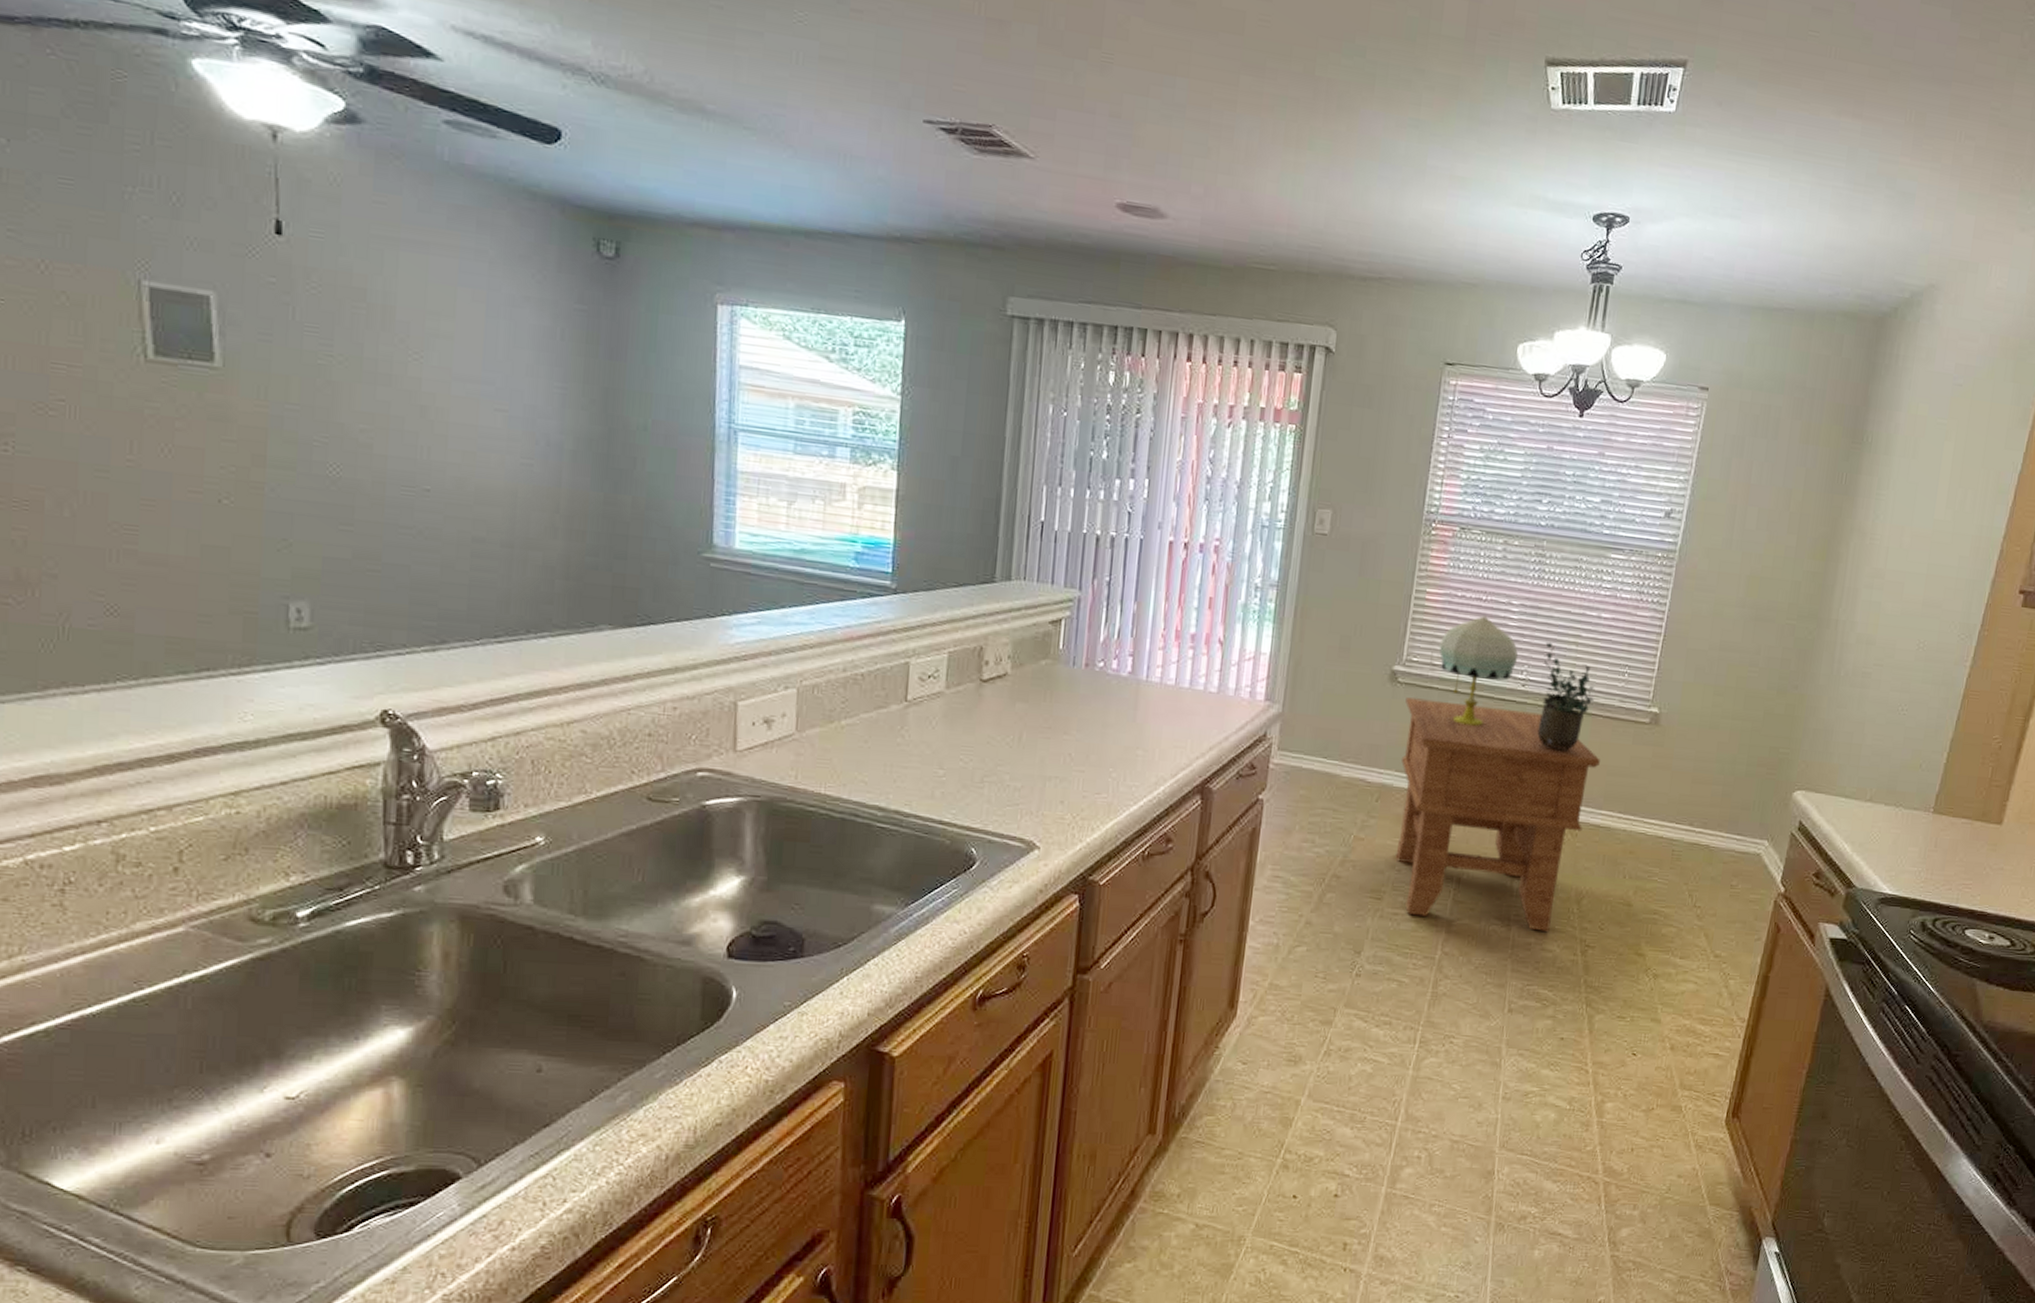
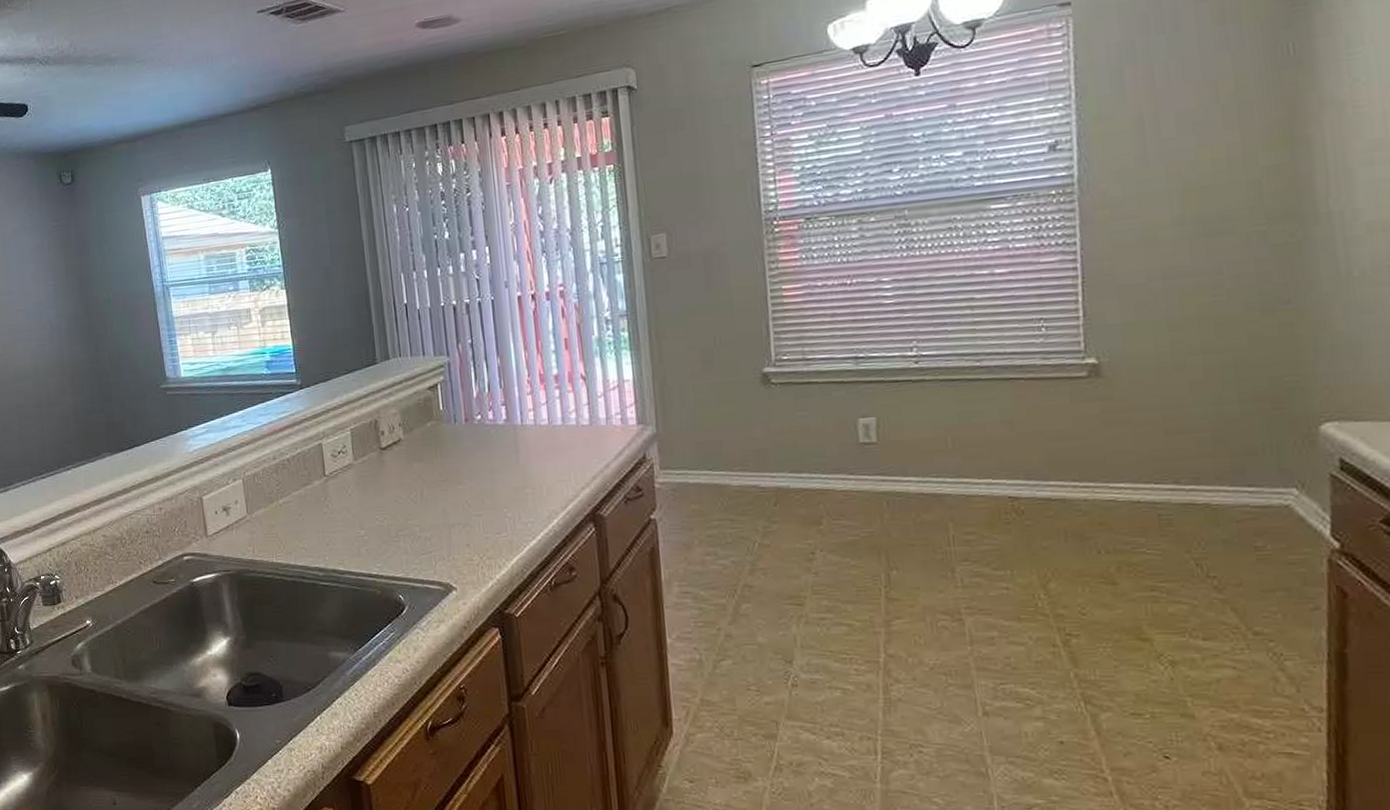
side table: present [1395,696,1600,932] -> none [784,388,1033,623]
table lamp: present [1439,616,1518,726] -> none [808,300,902,414]
potted plant: present [1537,642,1594,751] -> none [932,311,1008,425]

